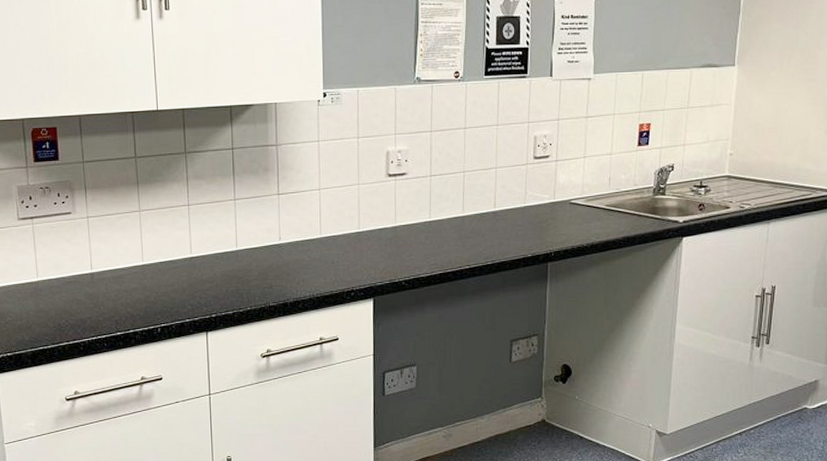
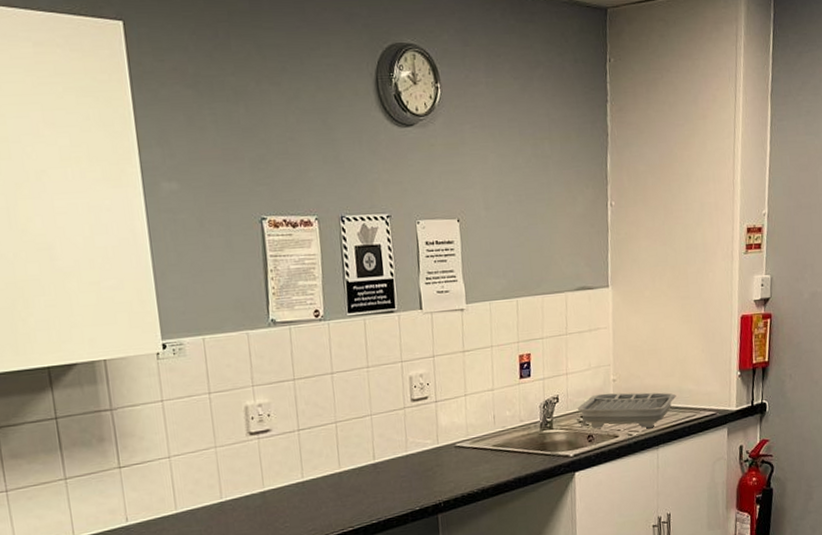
dish rack: none [691,166,793,202] -> present [577,392,677,429]

